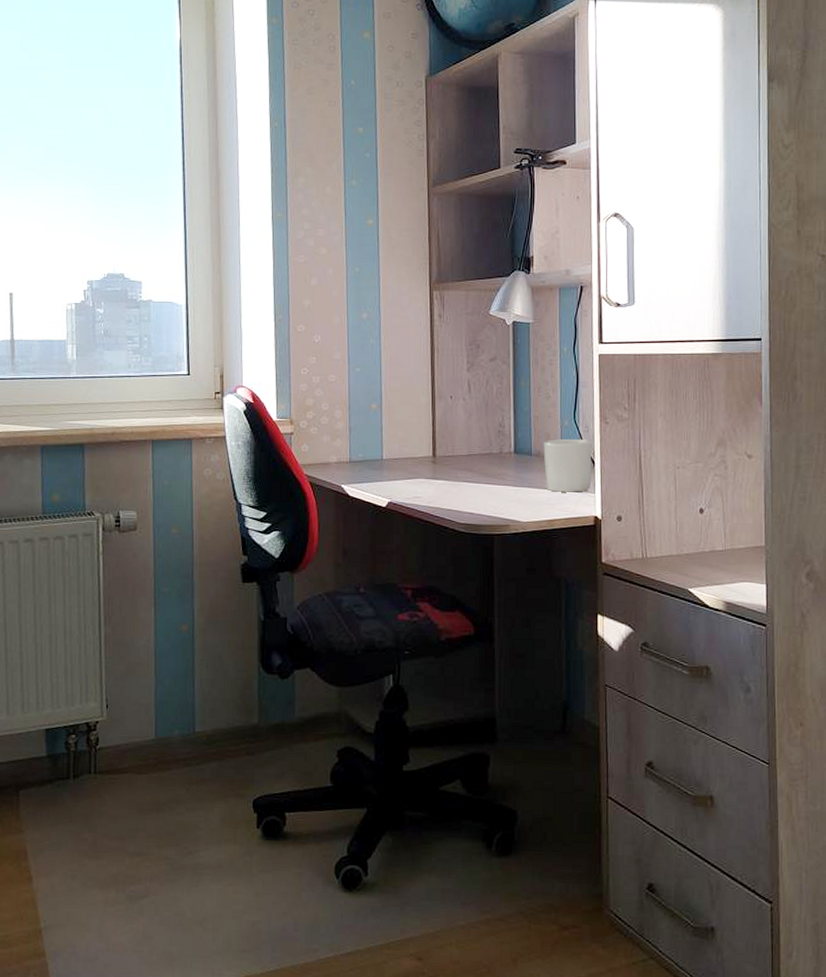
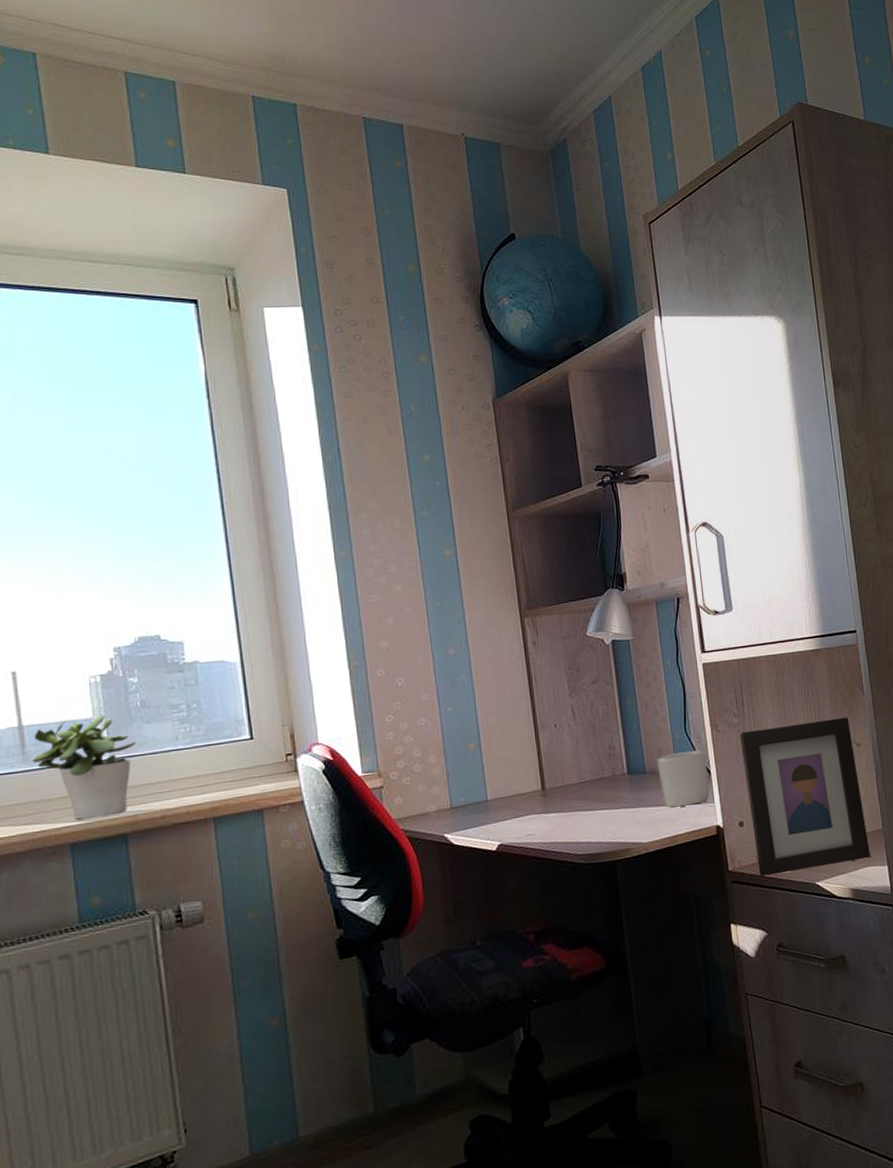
potted plant: none [18,337,97,427] -> present [32,713,136,820]
picture frame: none [628,426,749,574] -> present [740,717,871,877]

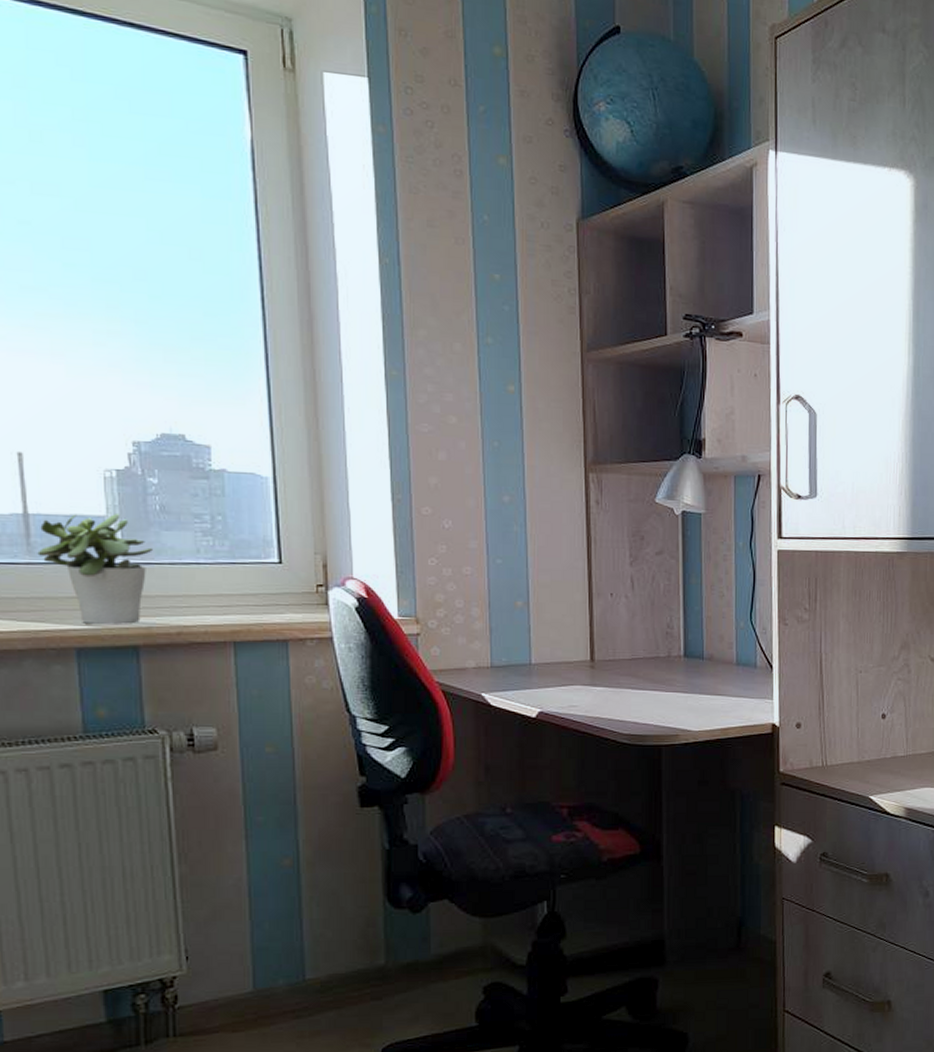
mug: present [656,749,710,808] -> none [716,641,770,699]
picture frame: present [740,717,871,877] -> none [808,628,930,782]

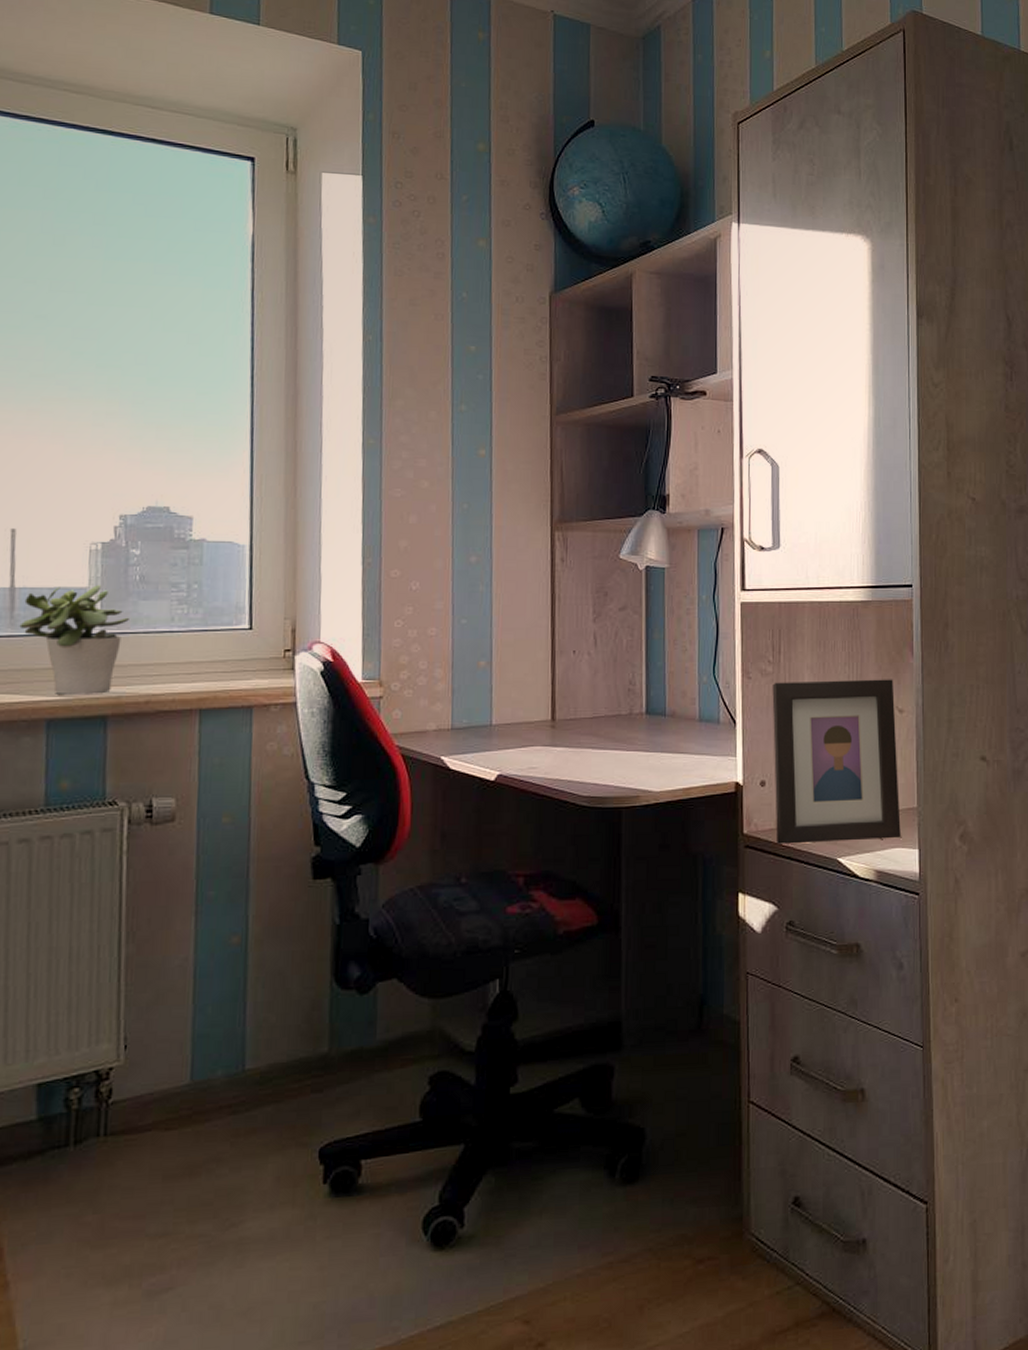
picture frame: none [808,628,930,782] -> present [772,679,901,844]

